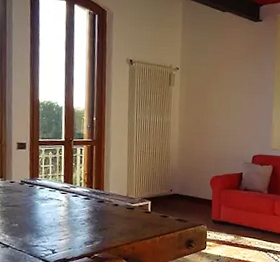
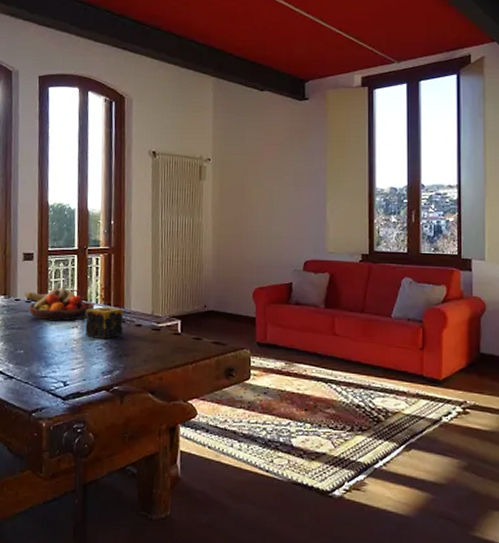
fruit bowl: none [19,172,79,201] -> present [25,287,95,322]
candle: none [70,189,103,216] -> present [85,306,124,340]

